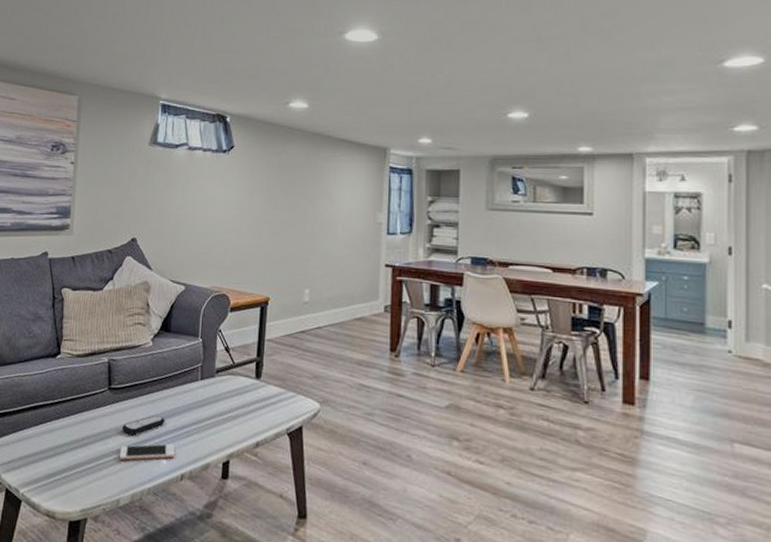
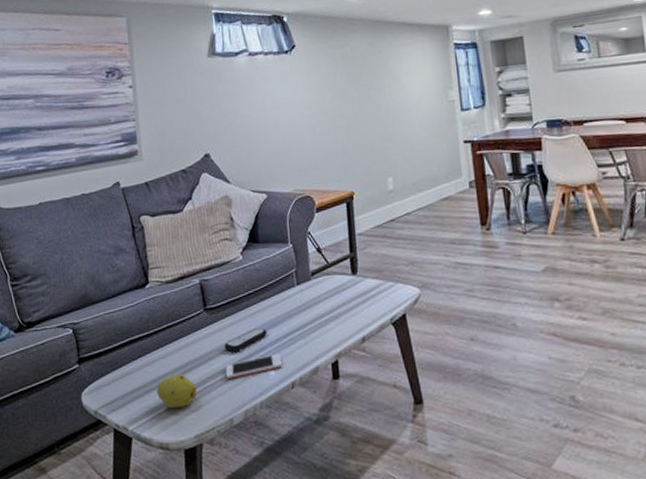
fruit: none [51,446,89,480] -> present [157,373,197,409]

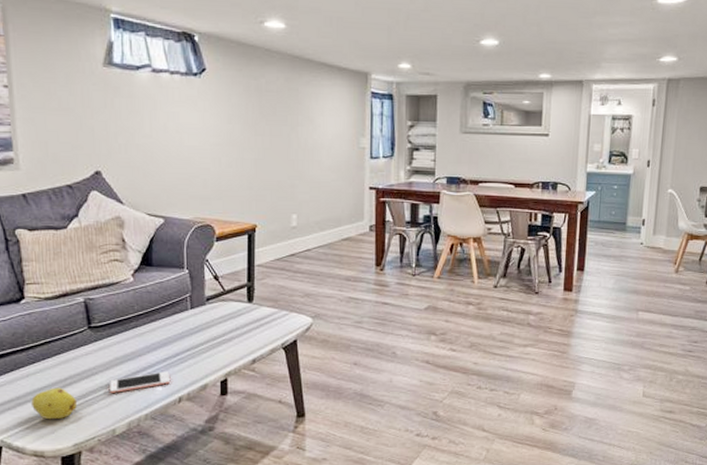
remote control: present [224,328,267,353] -> none [109,348,156,369]

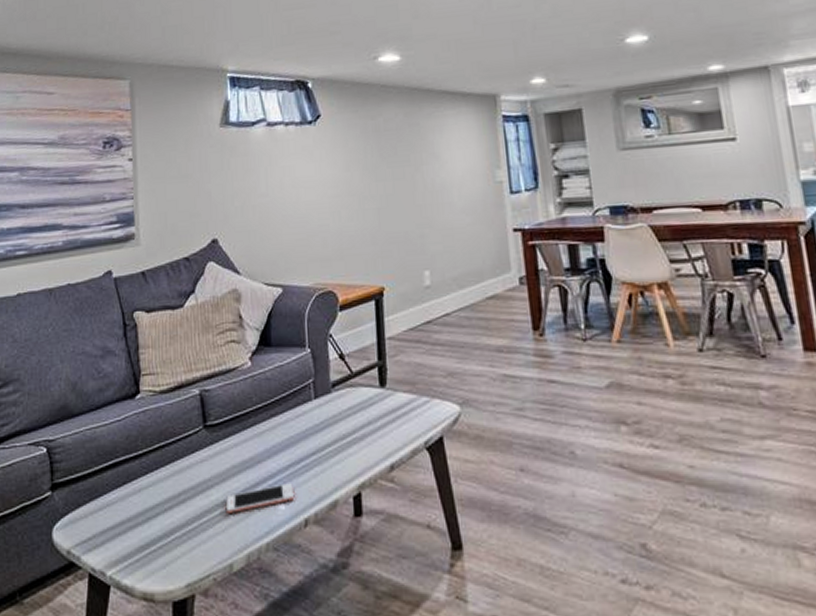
fruit: present [31,387,77,420] -> none [143,505,190,549]

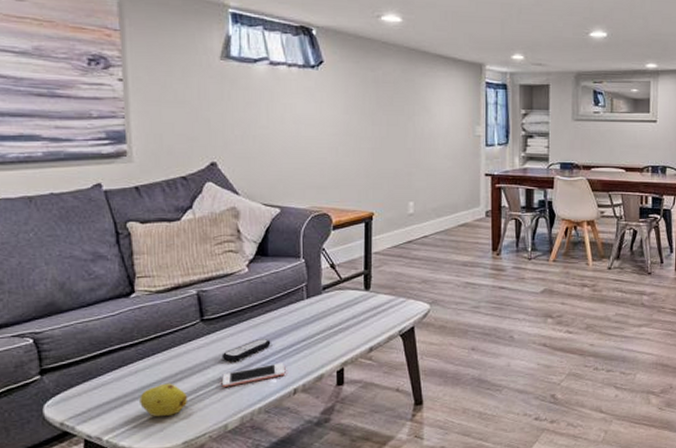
fruit: none [143,505,190,549] -> present [140,383,187,417]
remote control: none [225,451,278,481] -> present [221,339,271,362]

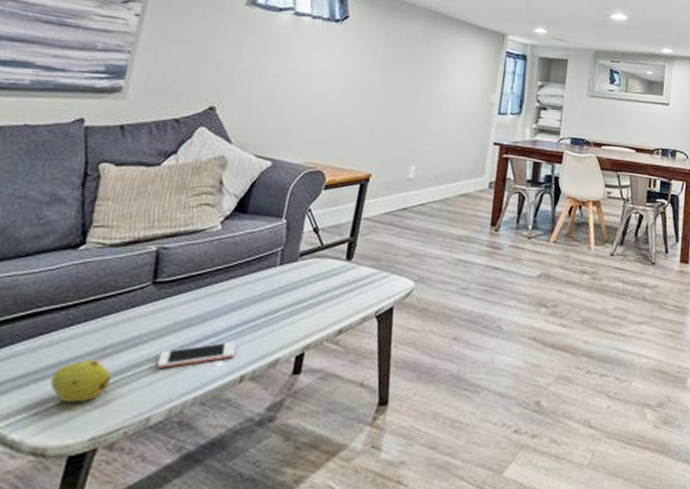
remote control: present [221,339,271,362] -> none [165,310,228,337]

